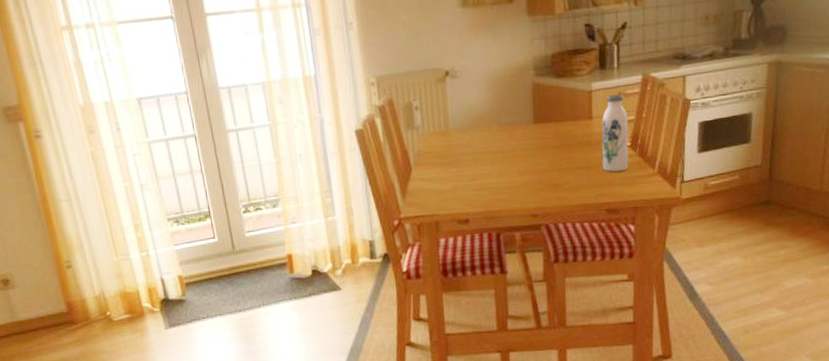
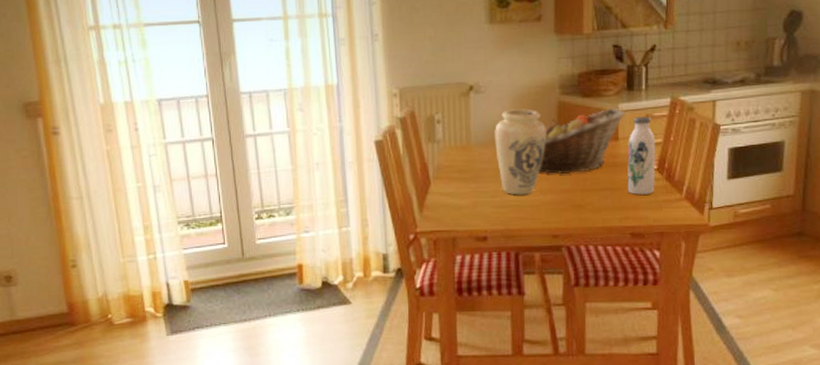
vase: none [472,92,523,178] -> present [495,109,547,195]
fruit basket: none [515,87,598,156] -> present [538,108,625,175]

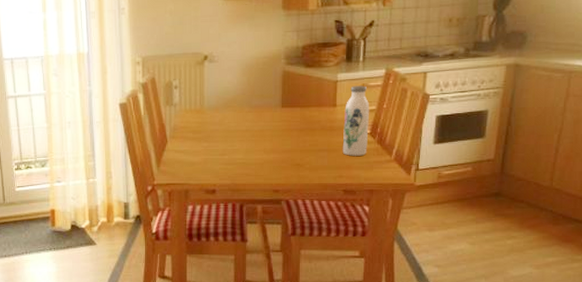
vase: present [495,109,547,195] -> none [225,77,272,154]
fruit basket: present [538,108,625,175] -> none [263,77,343,137]

